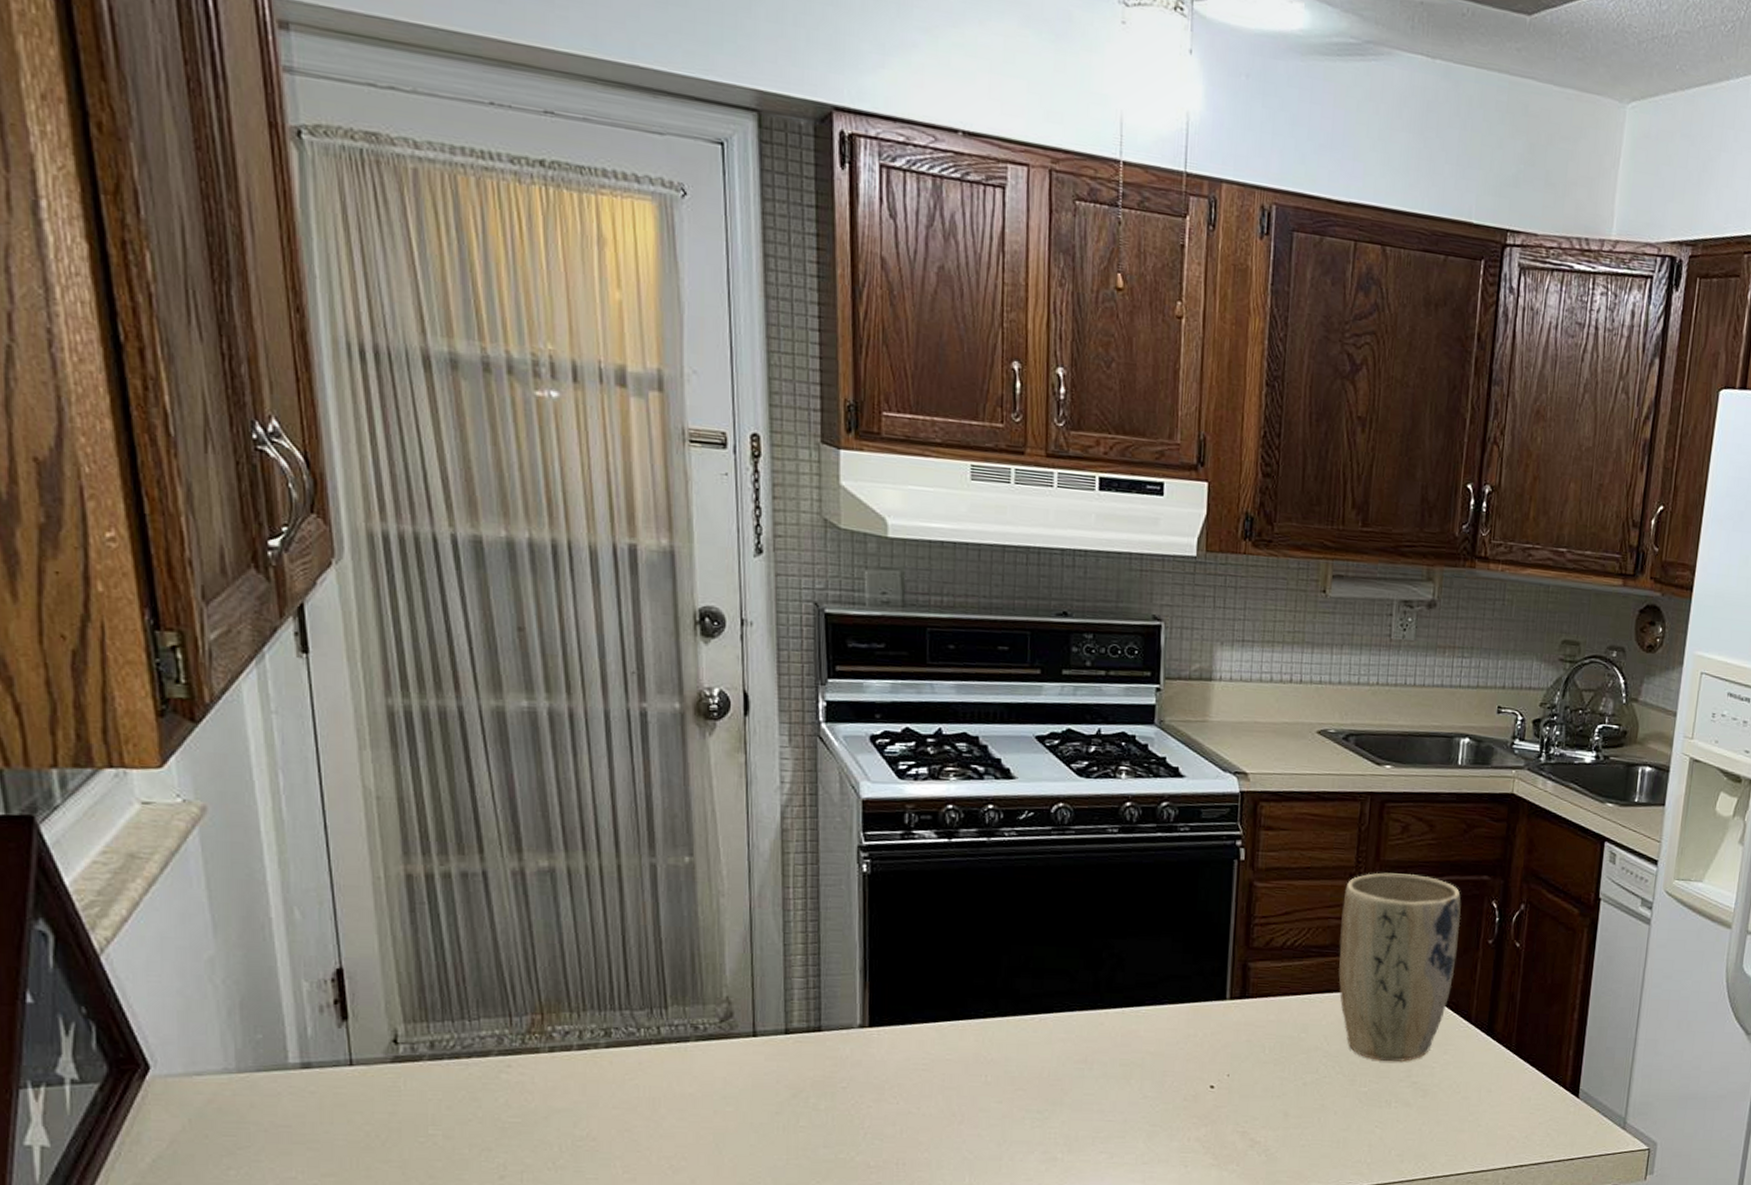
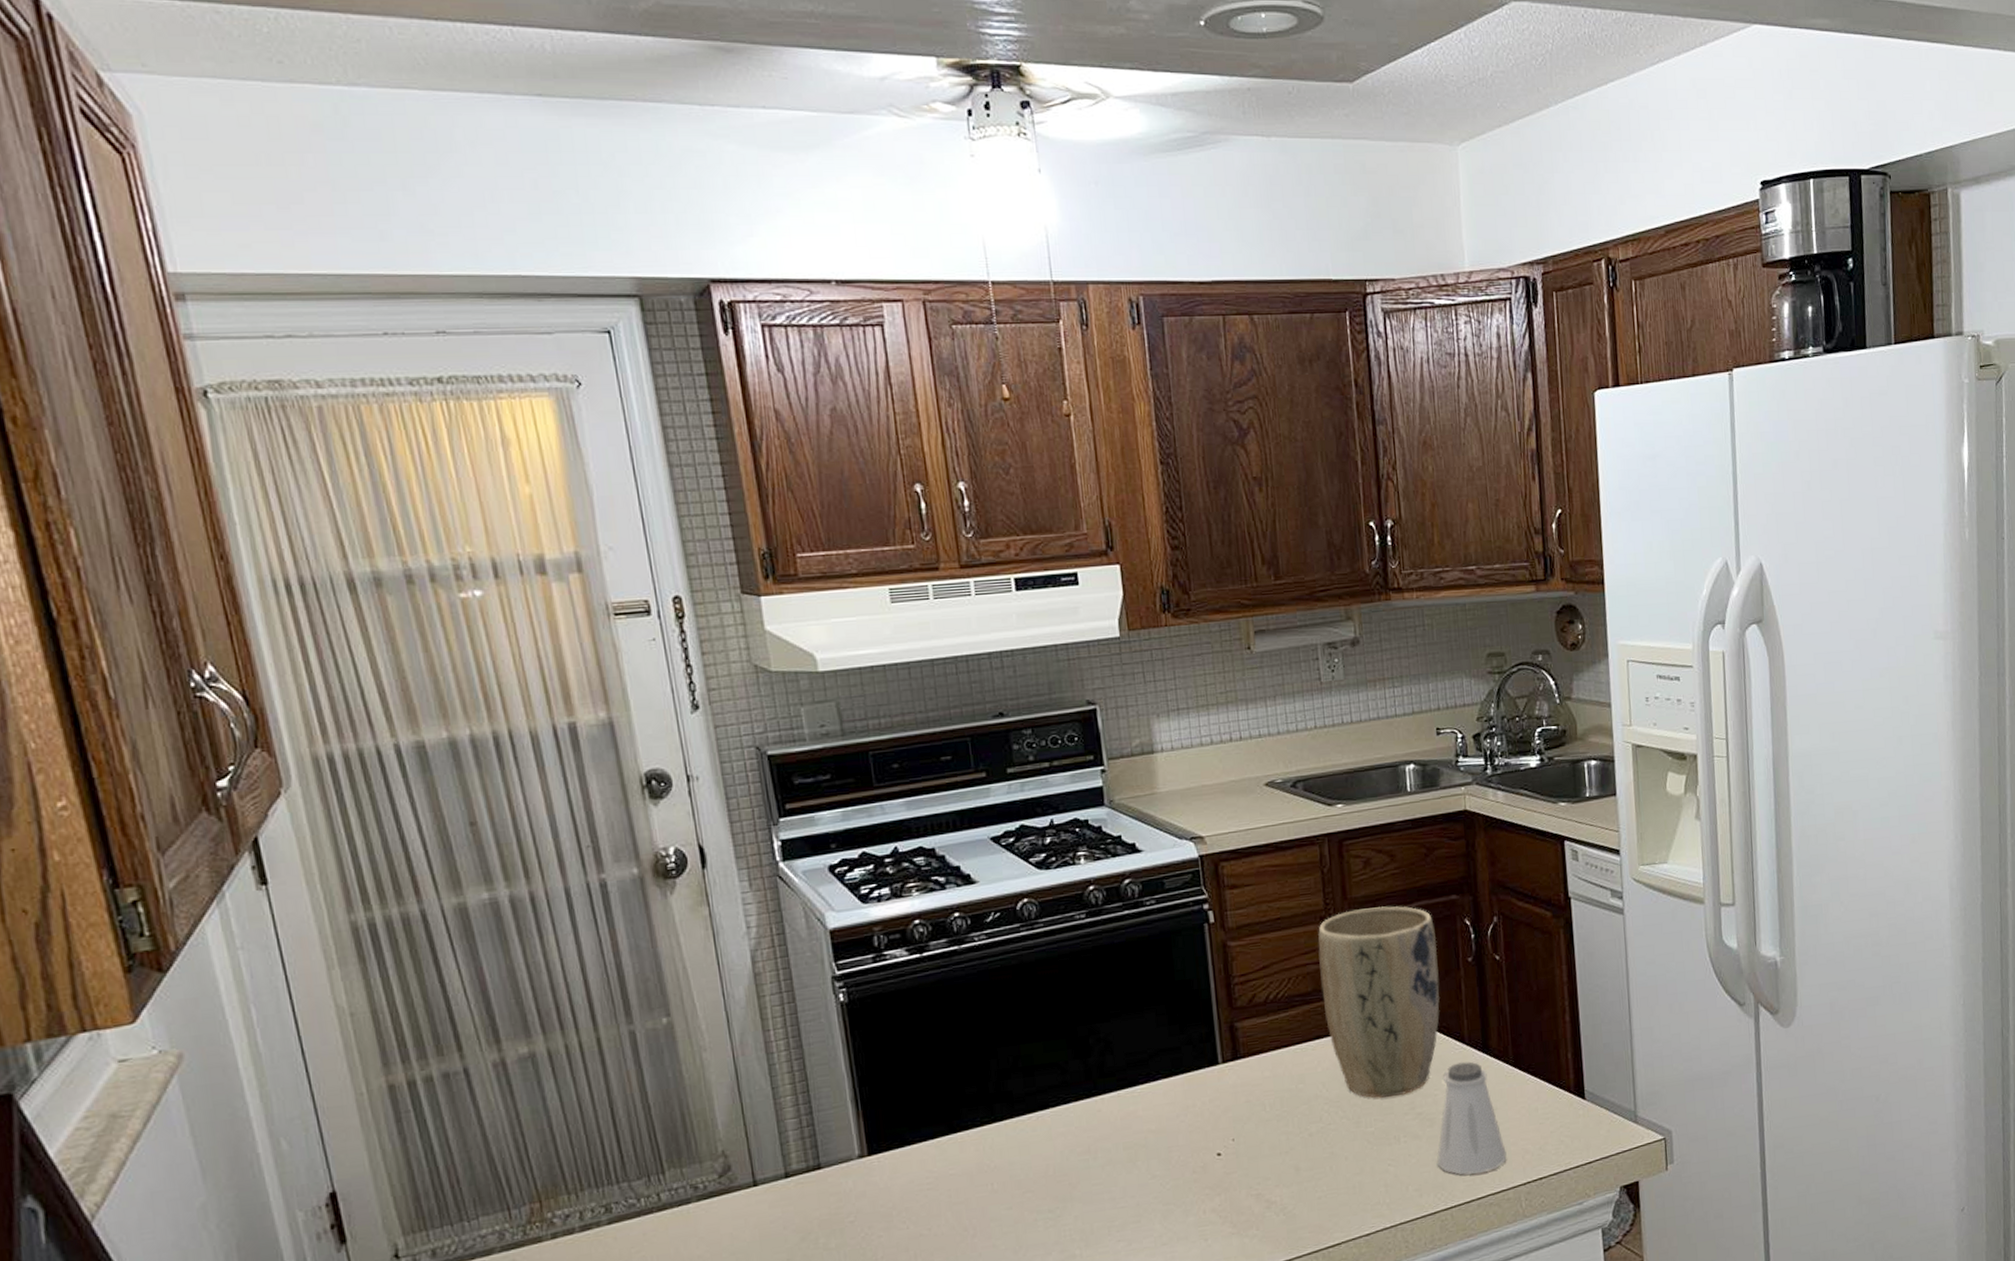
saltshaker: none [1422,1040,1493,1151] -> present [1436,1061,1507,1175]

